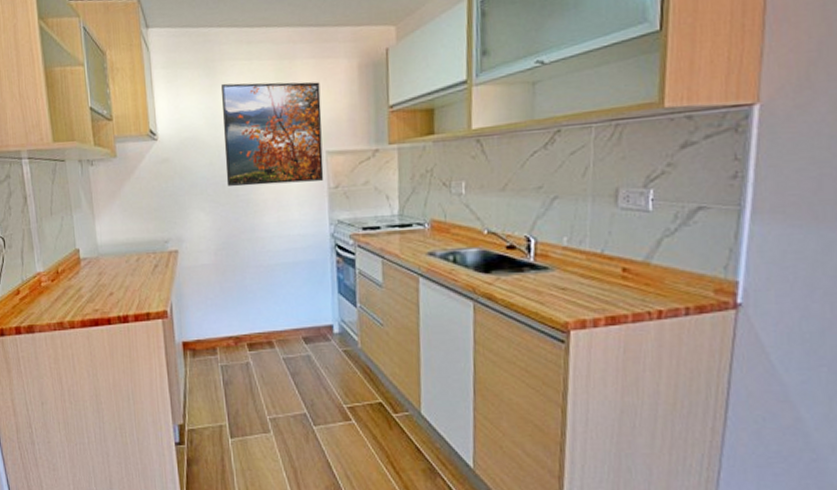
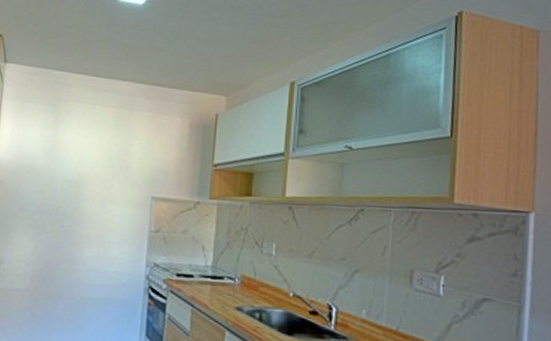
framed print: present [221,81,324,187] -> none [54,121,154,223]

